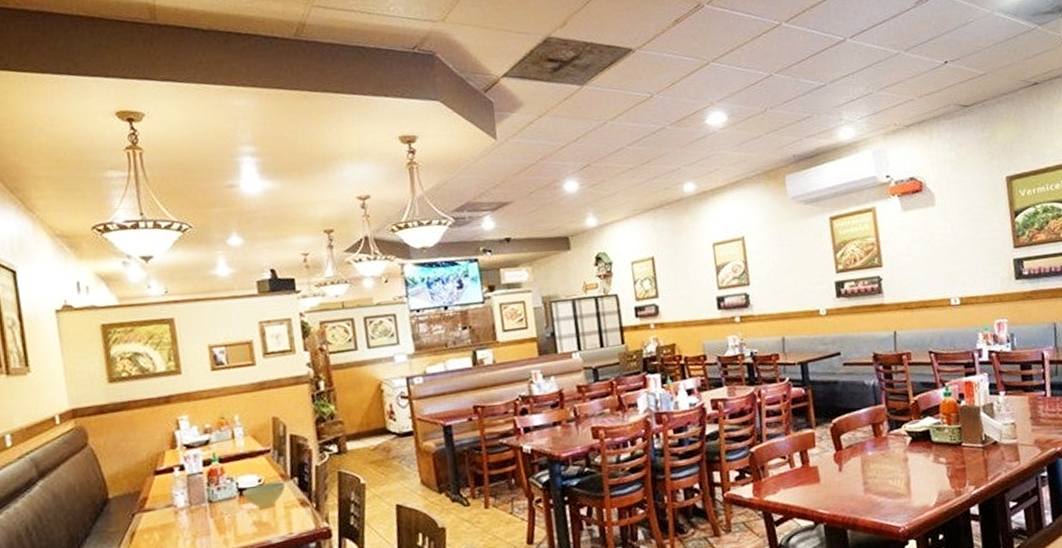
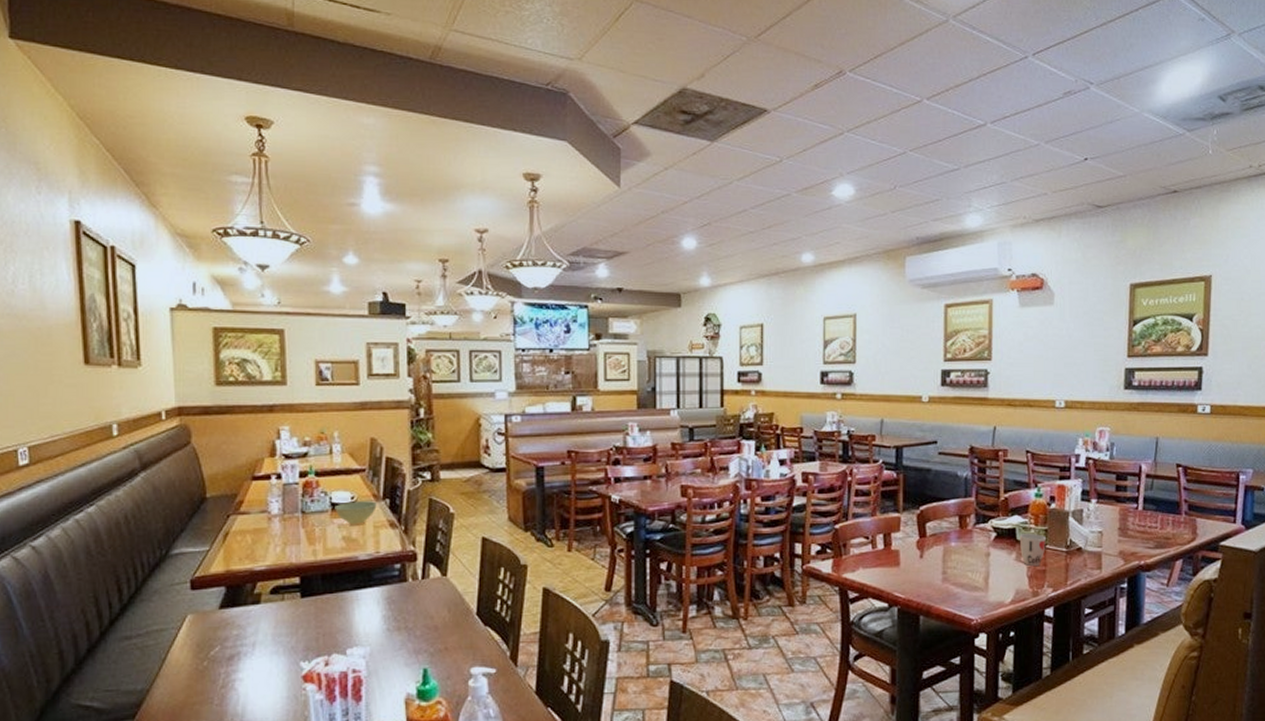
cup: none [934,432,962,466] -> present [1019,532,1046,566]

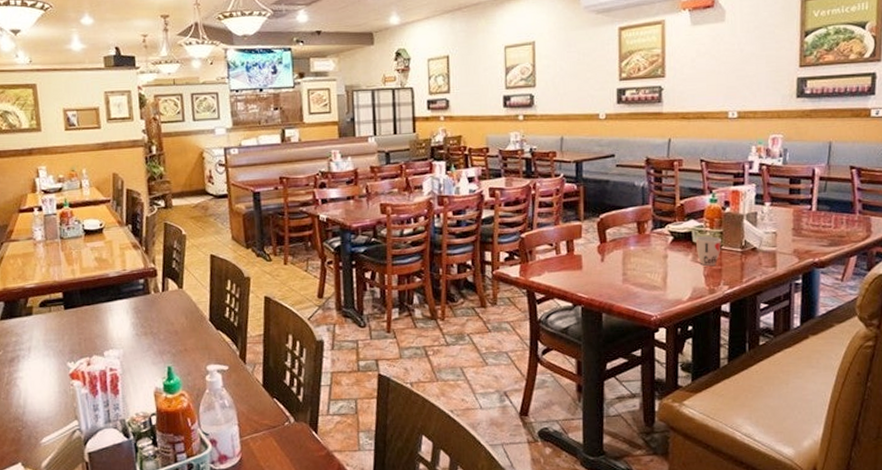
bowl: present [335,501,377,525] -> none [87,227,121,248]

